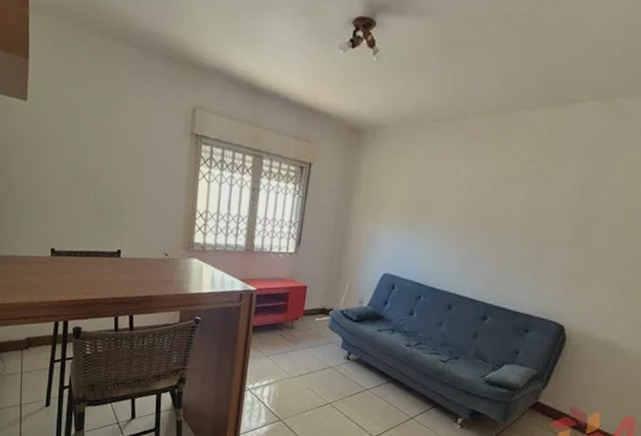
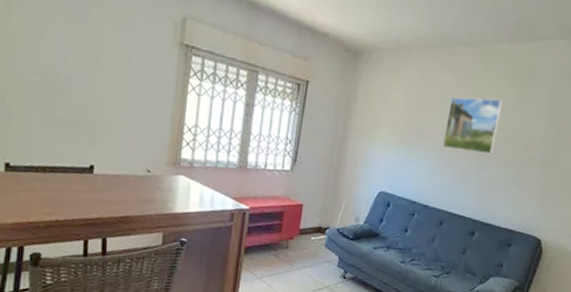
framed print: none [451,172,522,234] -> present [442,97,503,155]

